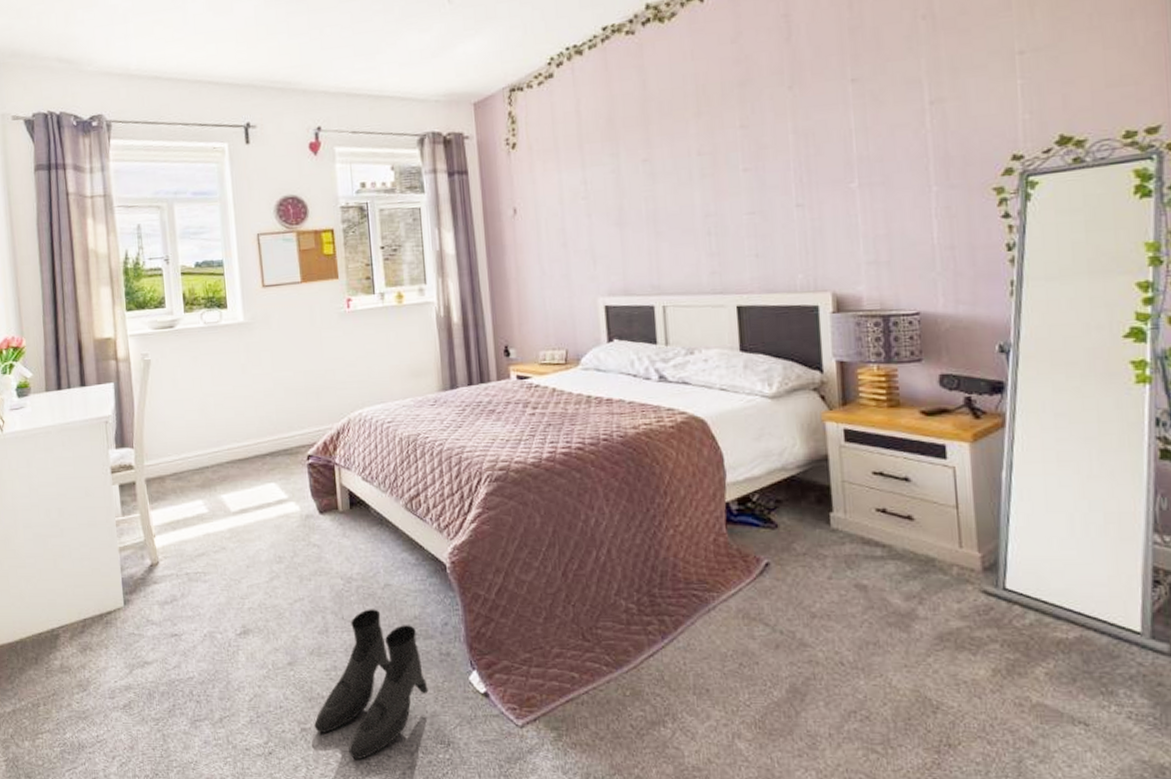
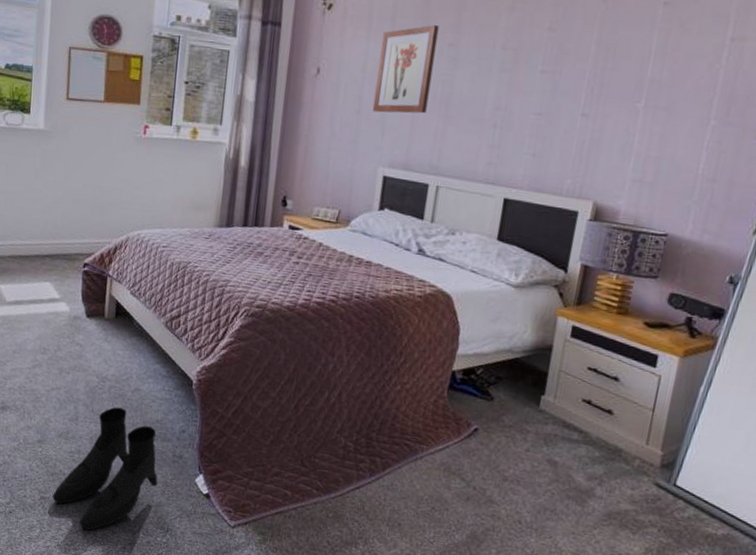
wall art: none [572,144,635,242] -> present [372,25,439,114]

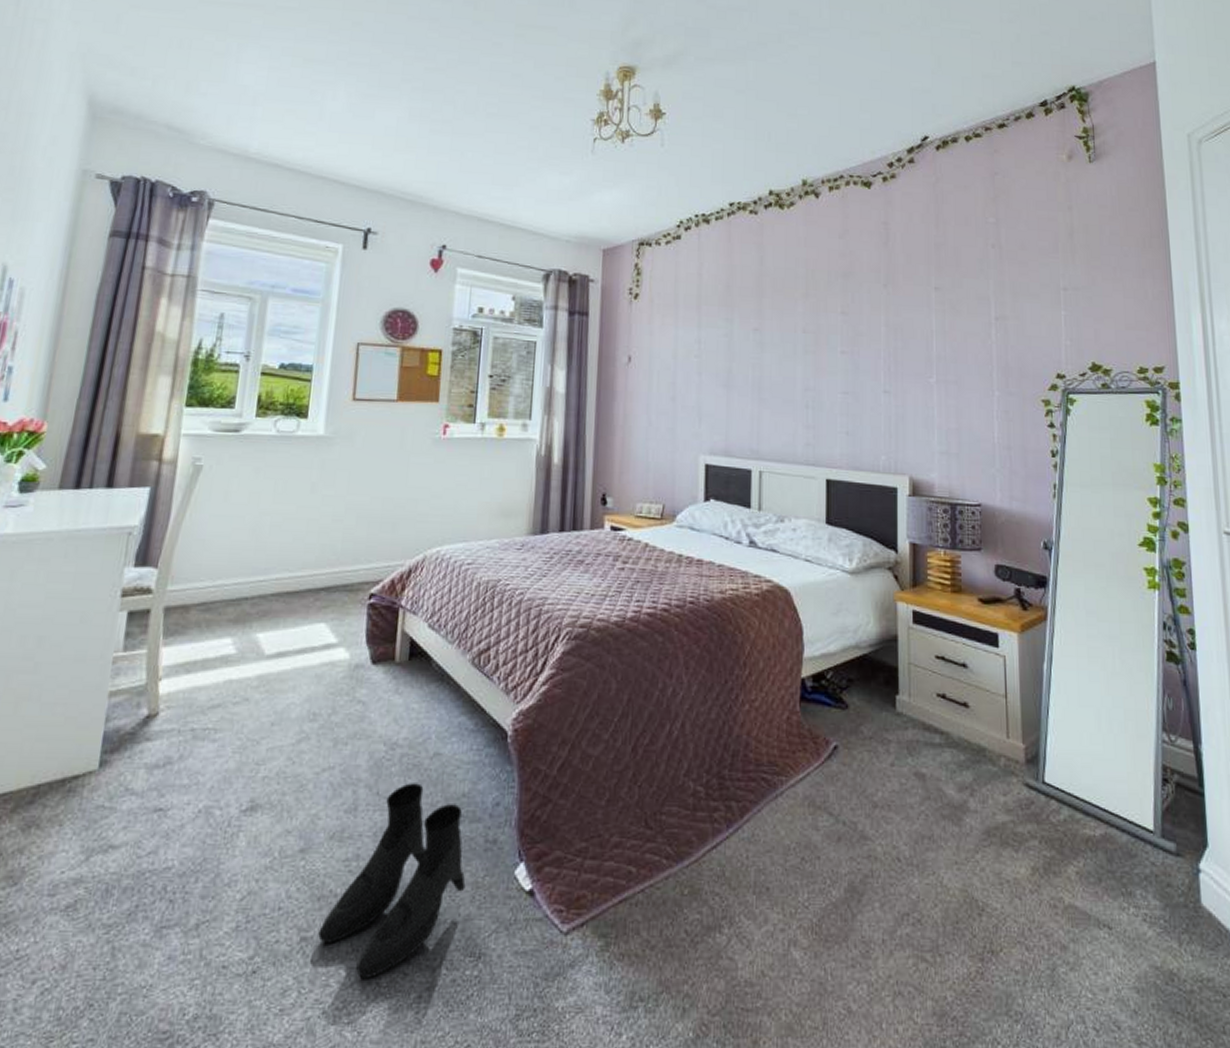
wall art: present [372,25,439,114] -> none [687,312,742,399]

